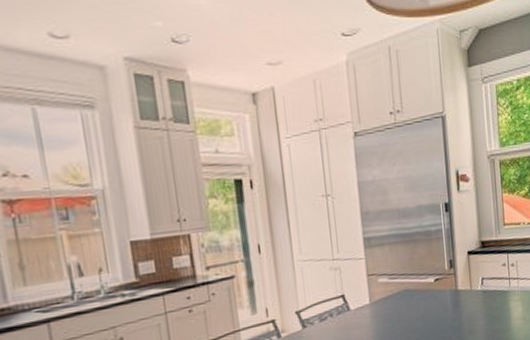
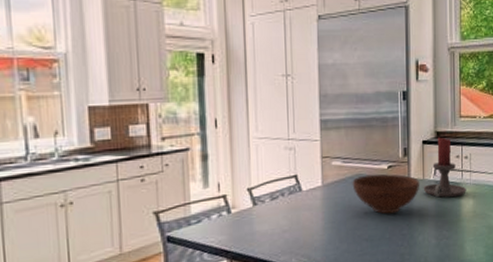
bowl: none [399,286,468,328] -> present [352,174,420,214]
candle holder: none [471,246,515,307] -> present [423,137,466,198]

